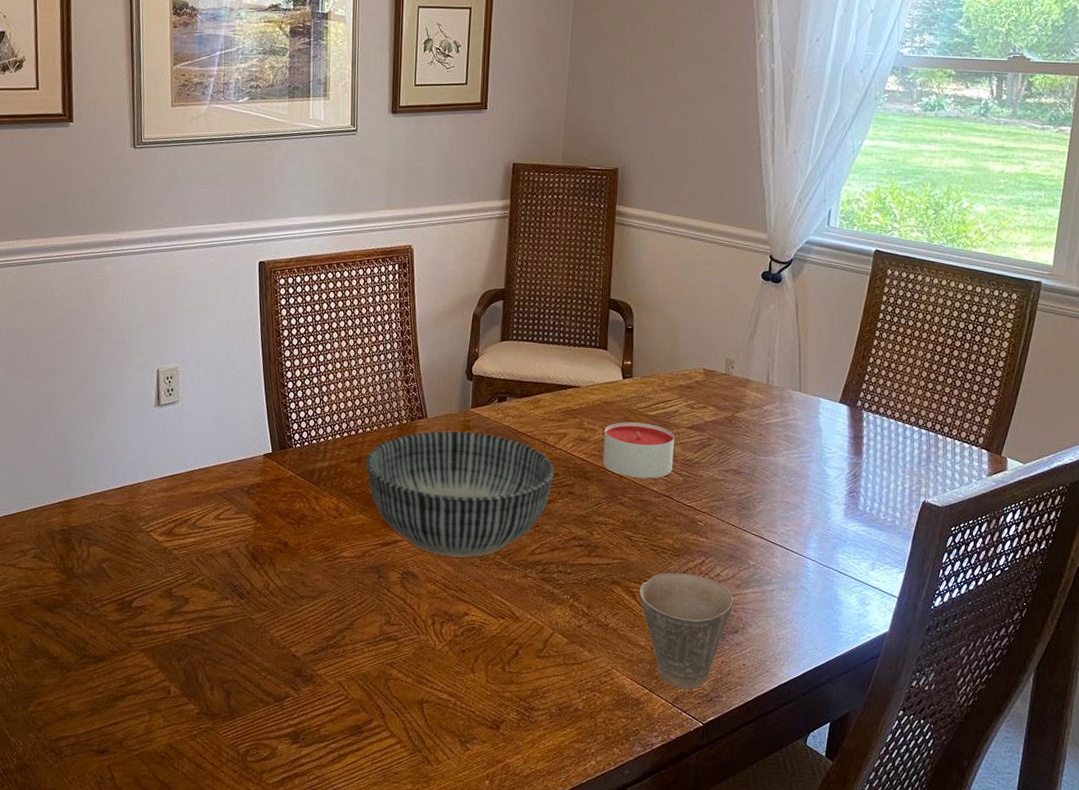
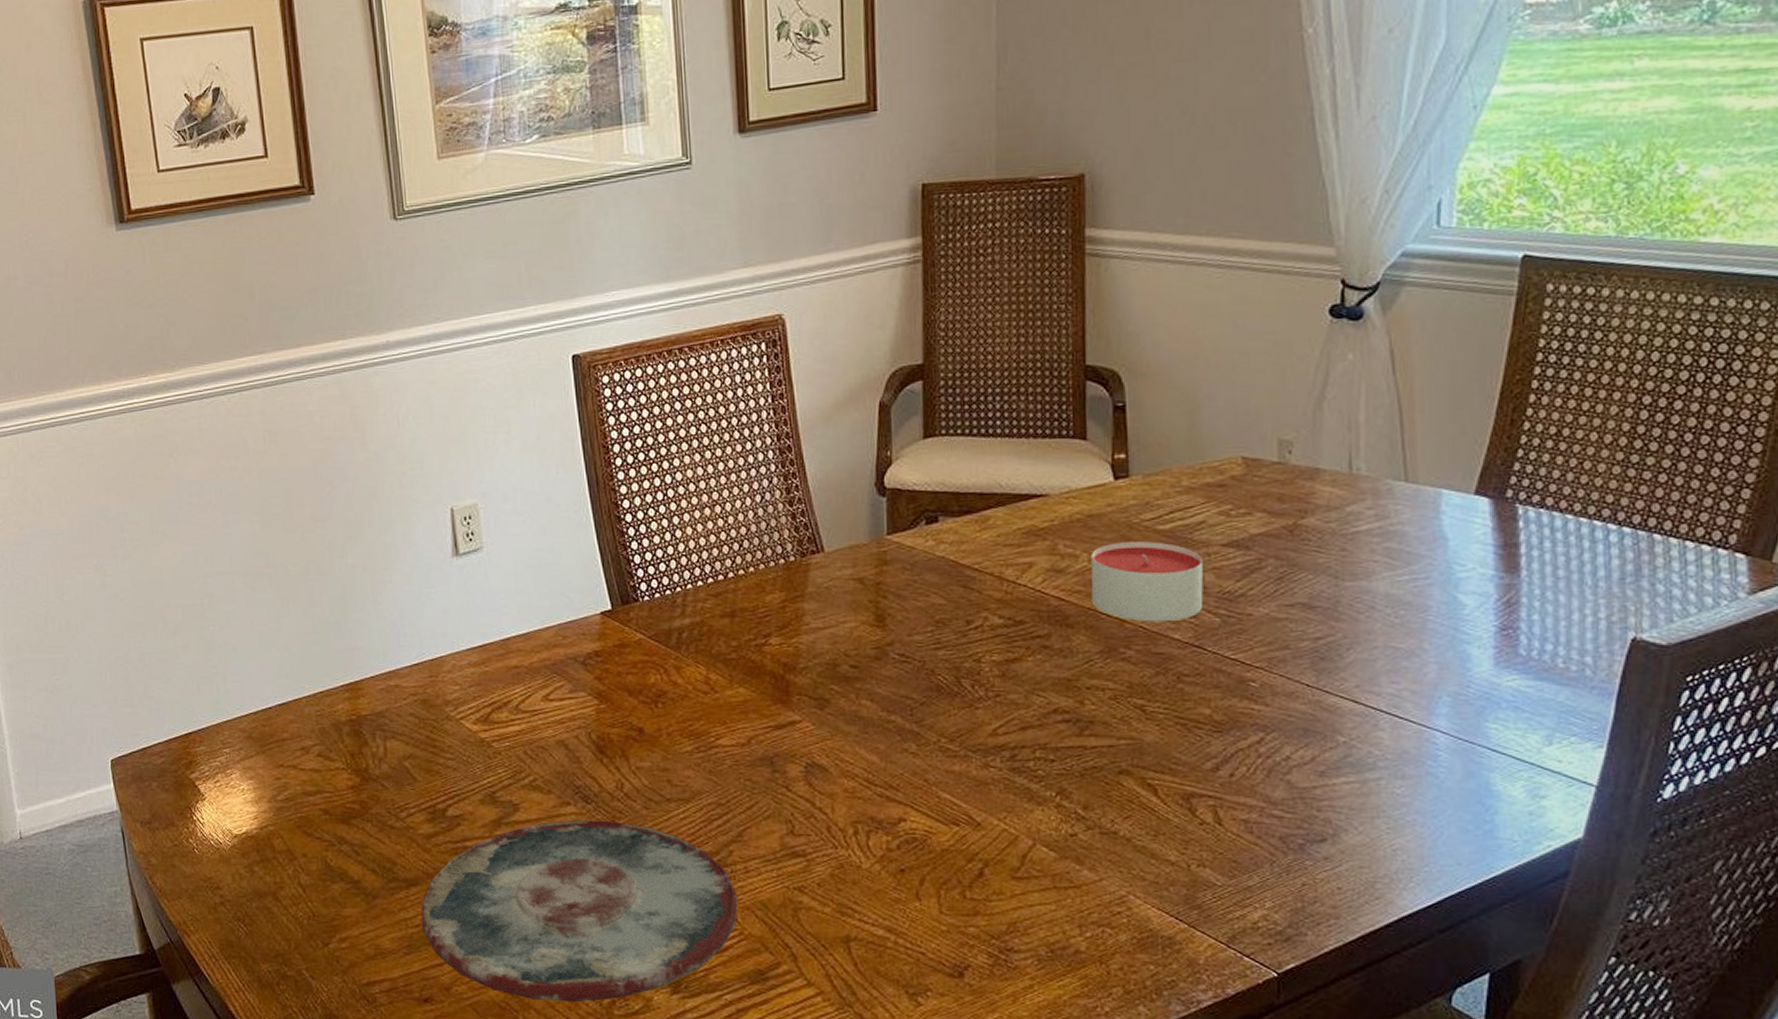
plate: none [105,611,346,752] -> present [421,819,738,1003]
bowl: present [366,431,554,558] -> none [742,568,1018,742]
cup: present [640,573,733,690] -> none [1163,757,1315,924]

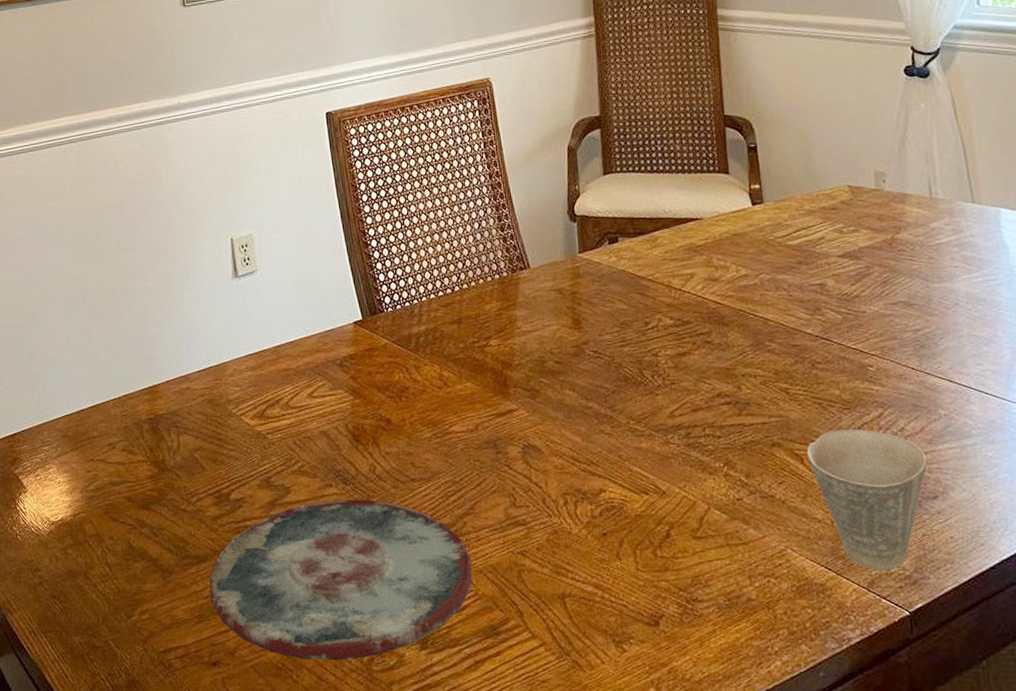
candle: present [1091,542,1203,622] -> none [738,254,827,320]
cup: none [1163,757,1315,924] -> present [807,430,927,570]

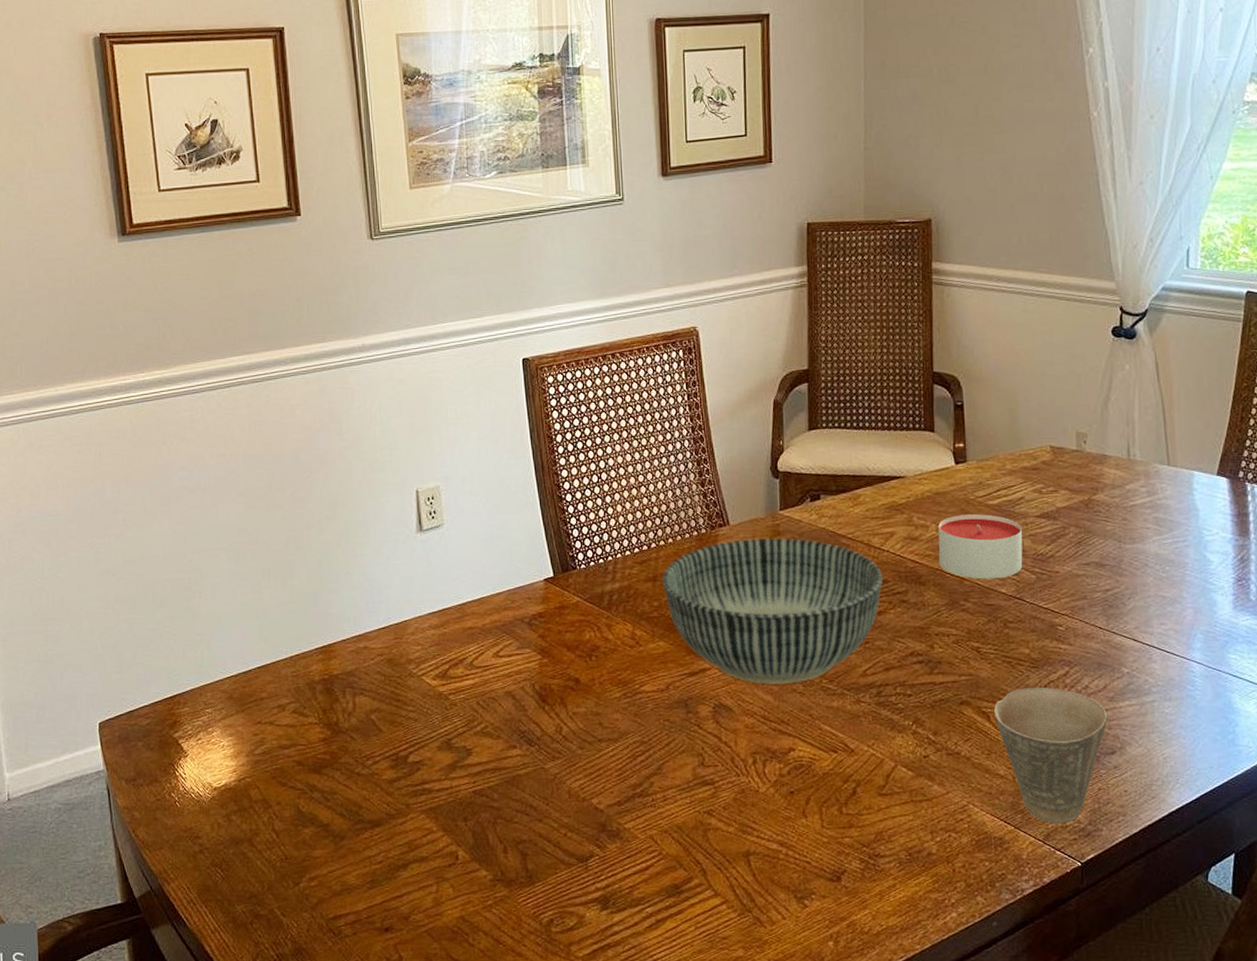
plate: present [209,499,473,661] -> none [384,760,658,924]
bowl: none [467,280,685,425] -> present [662,538,882,684]
candle: none [738,254,827,320] -> present [938,514,1023,580]

